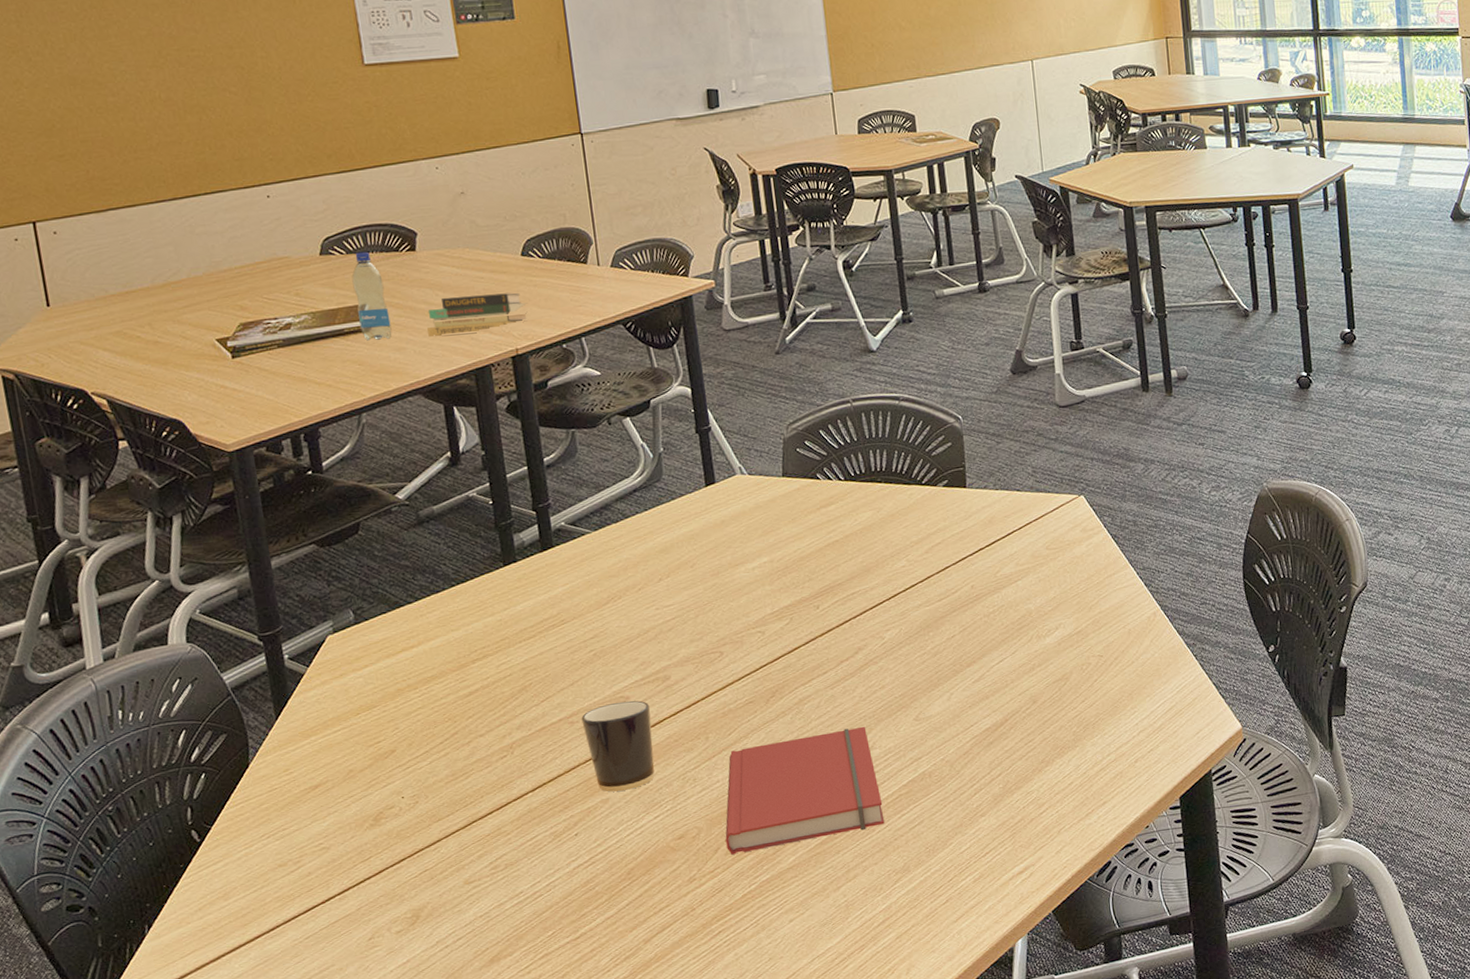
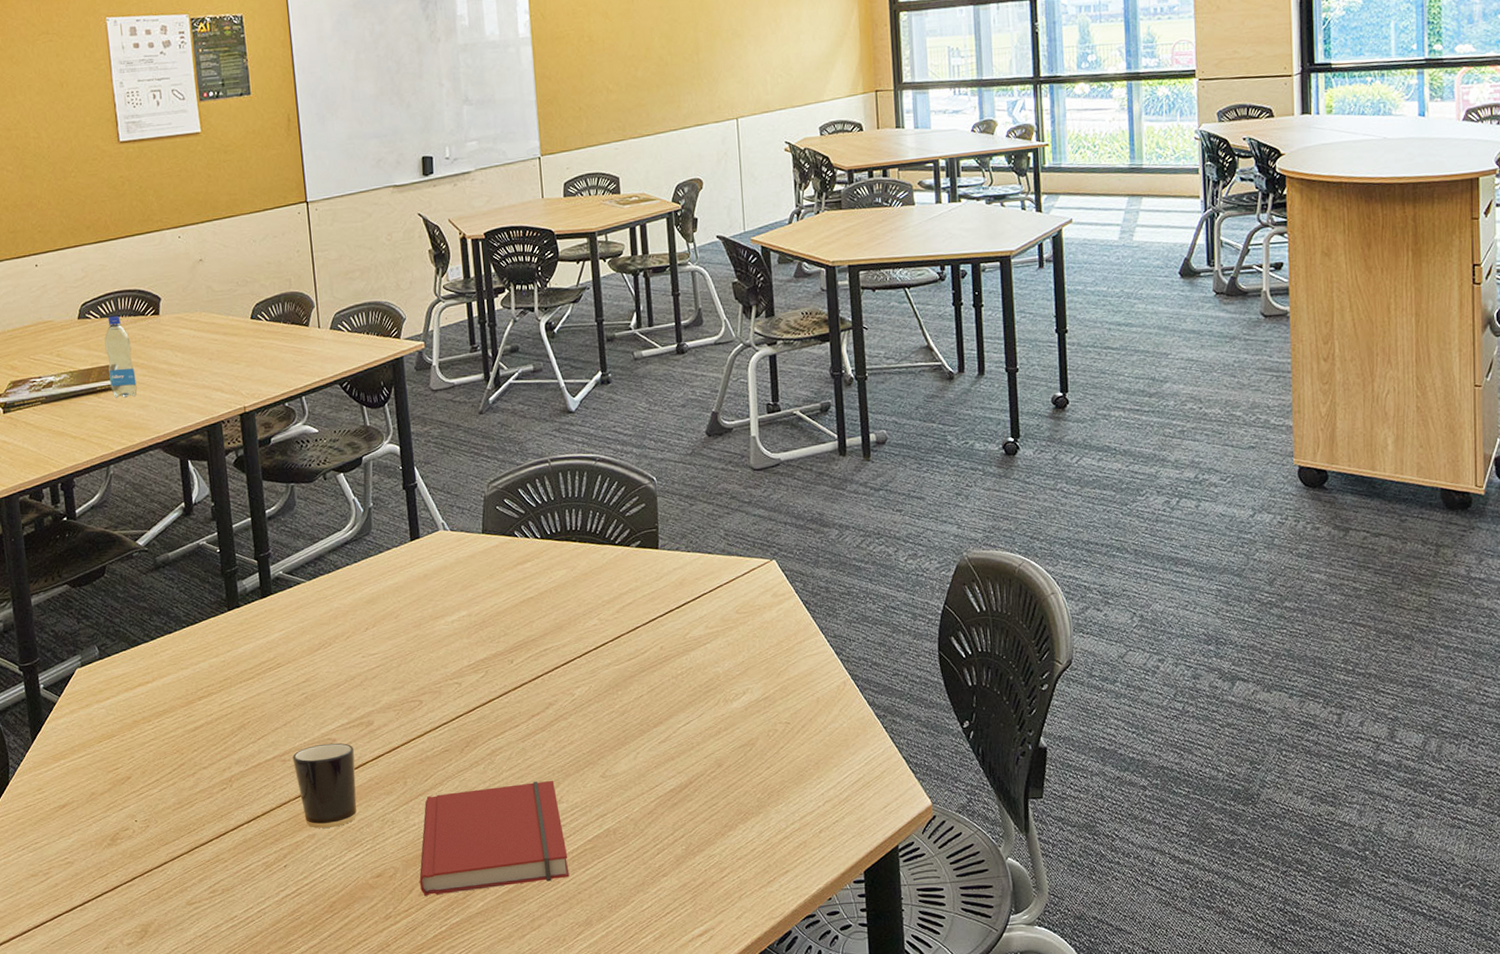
books: present [427,293,528,337] -> none [167,354,255,395]

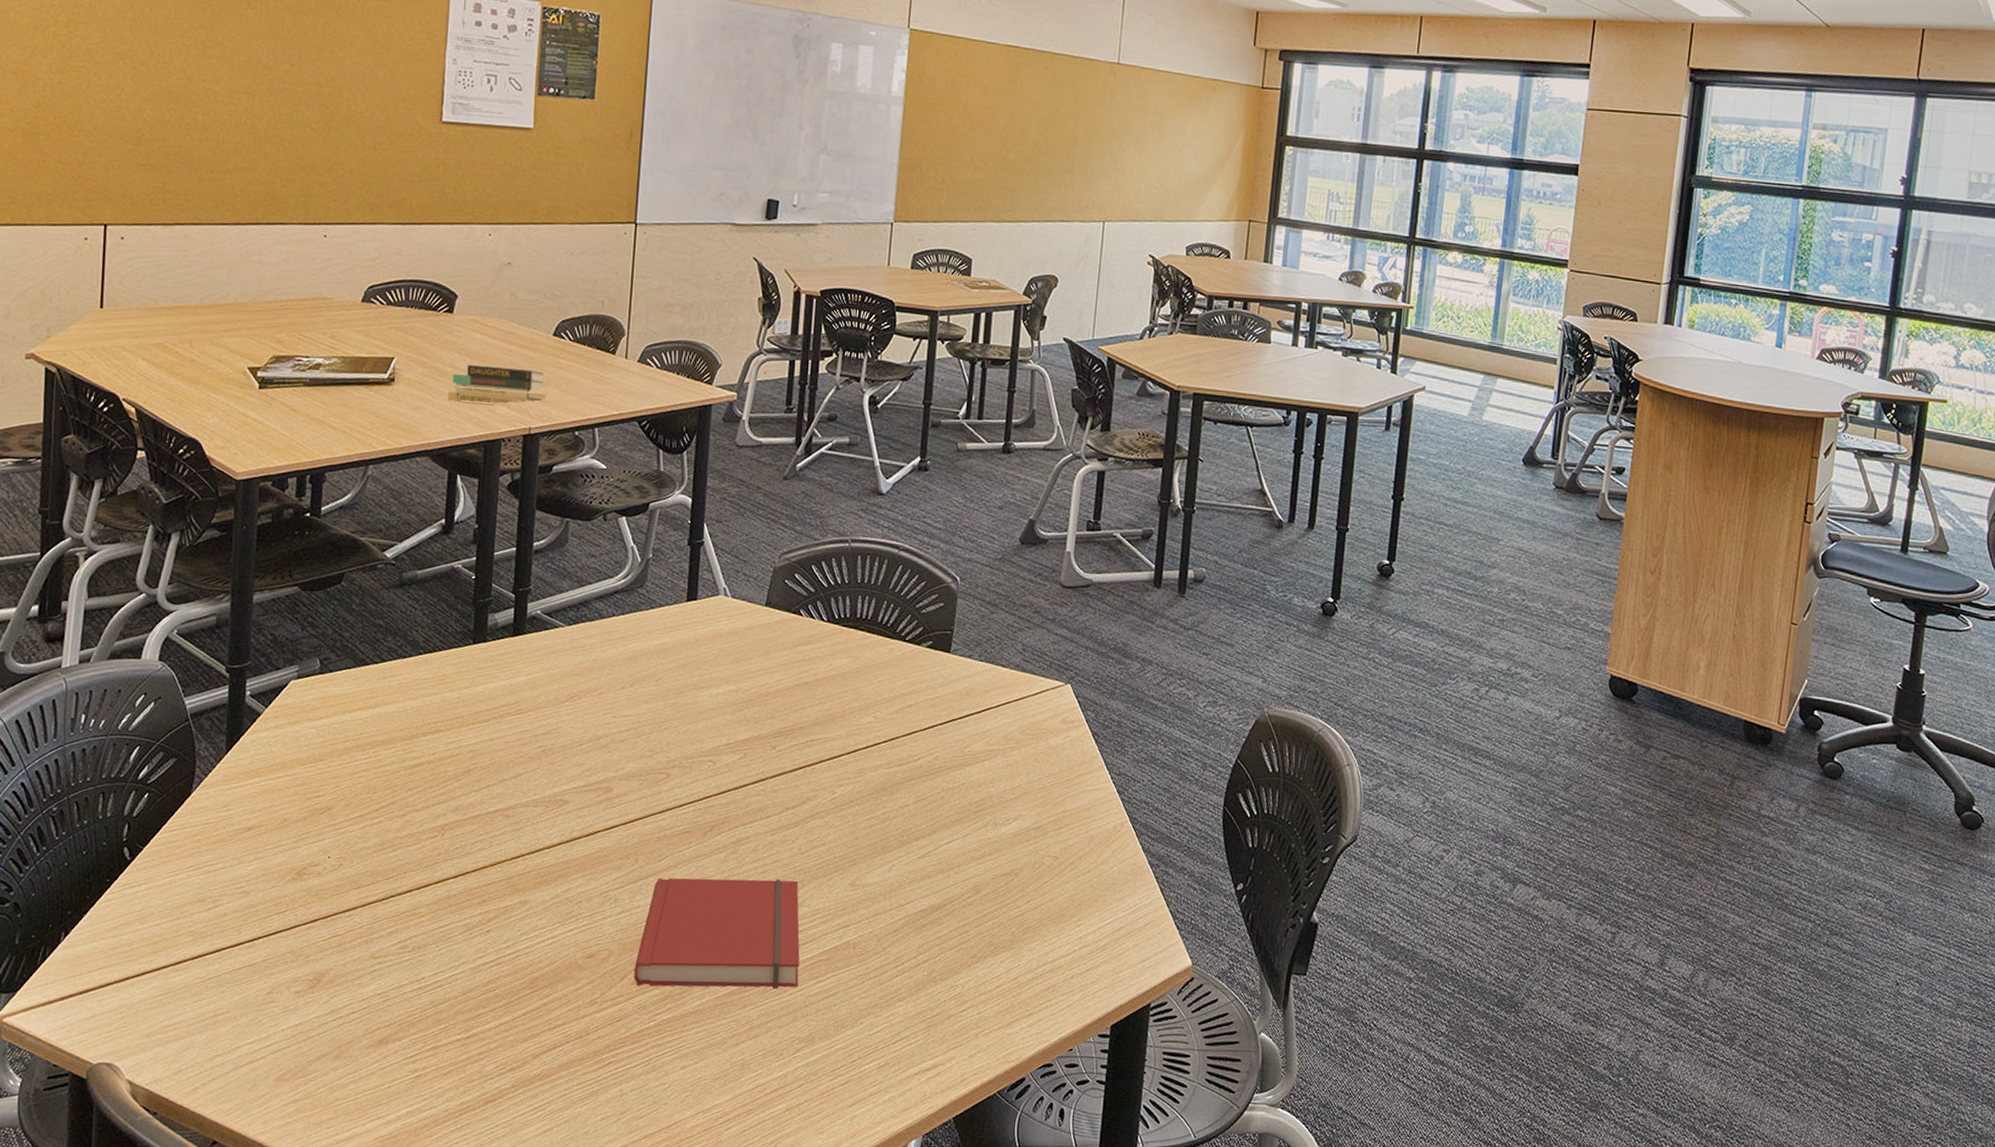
bottle: present [104,315,138,398] -> none [385,305,416,397]
books: none [167,354,255,395] -> present [448,365,550,406]
mug: present [292,743,357,828] -> none [516,804,587,897]

